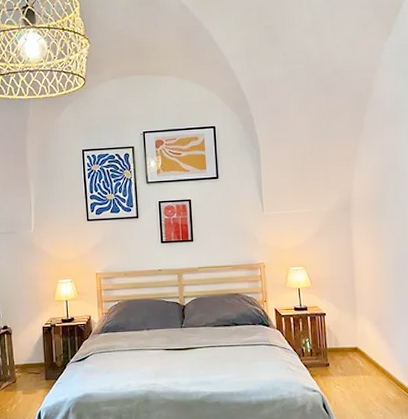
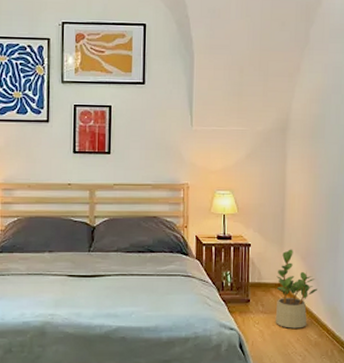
potted plant: none [352,316,392,388] -> present [275,249,317,328]

